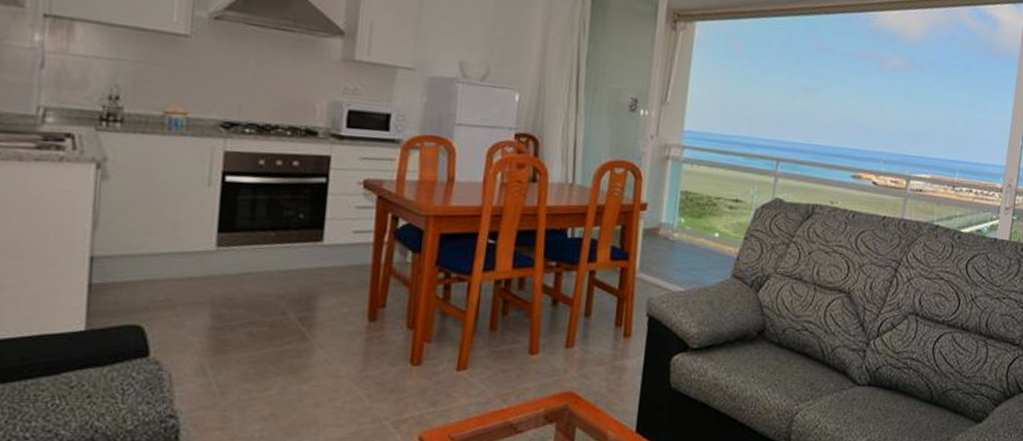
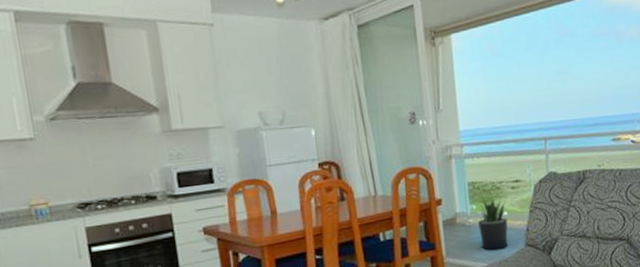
planter: none [682,210,718,277] -> present [477,196,508,252]

